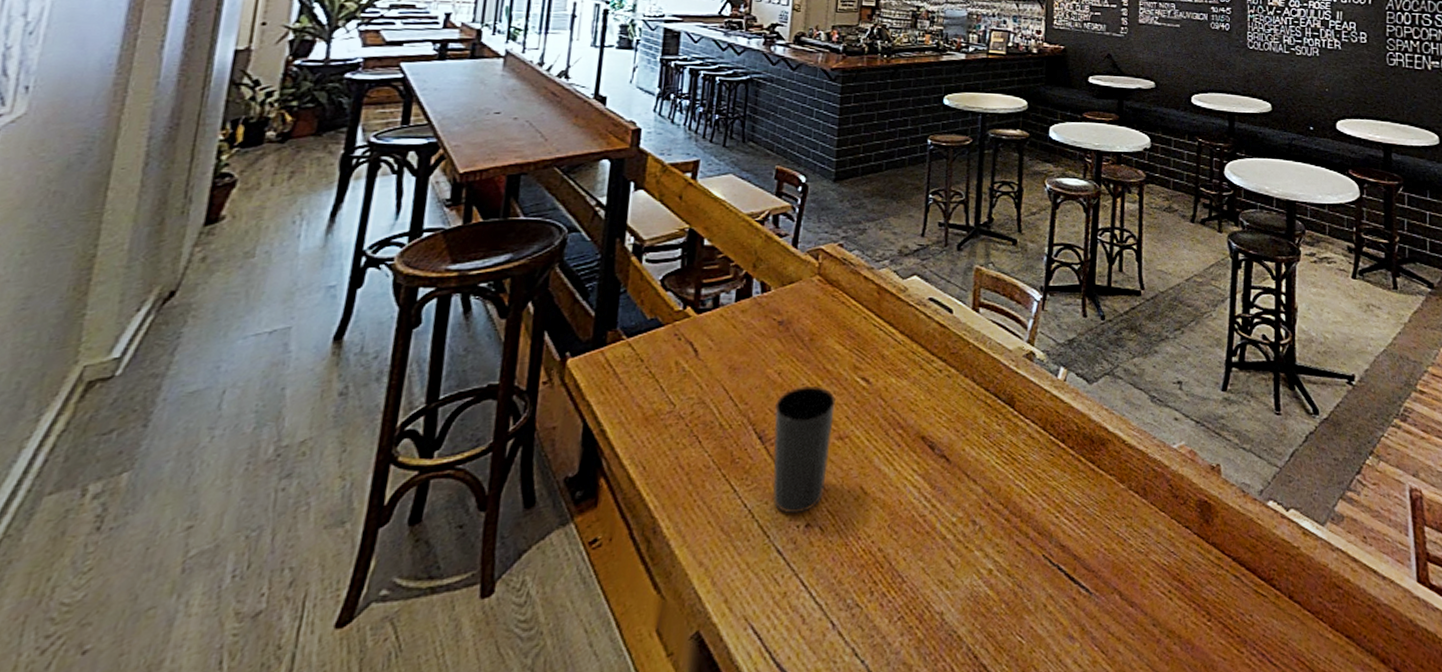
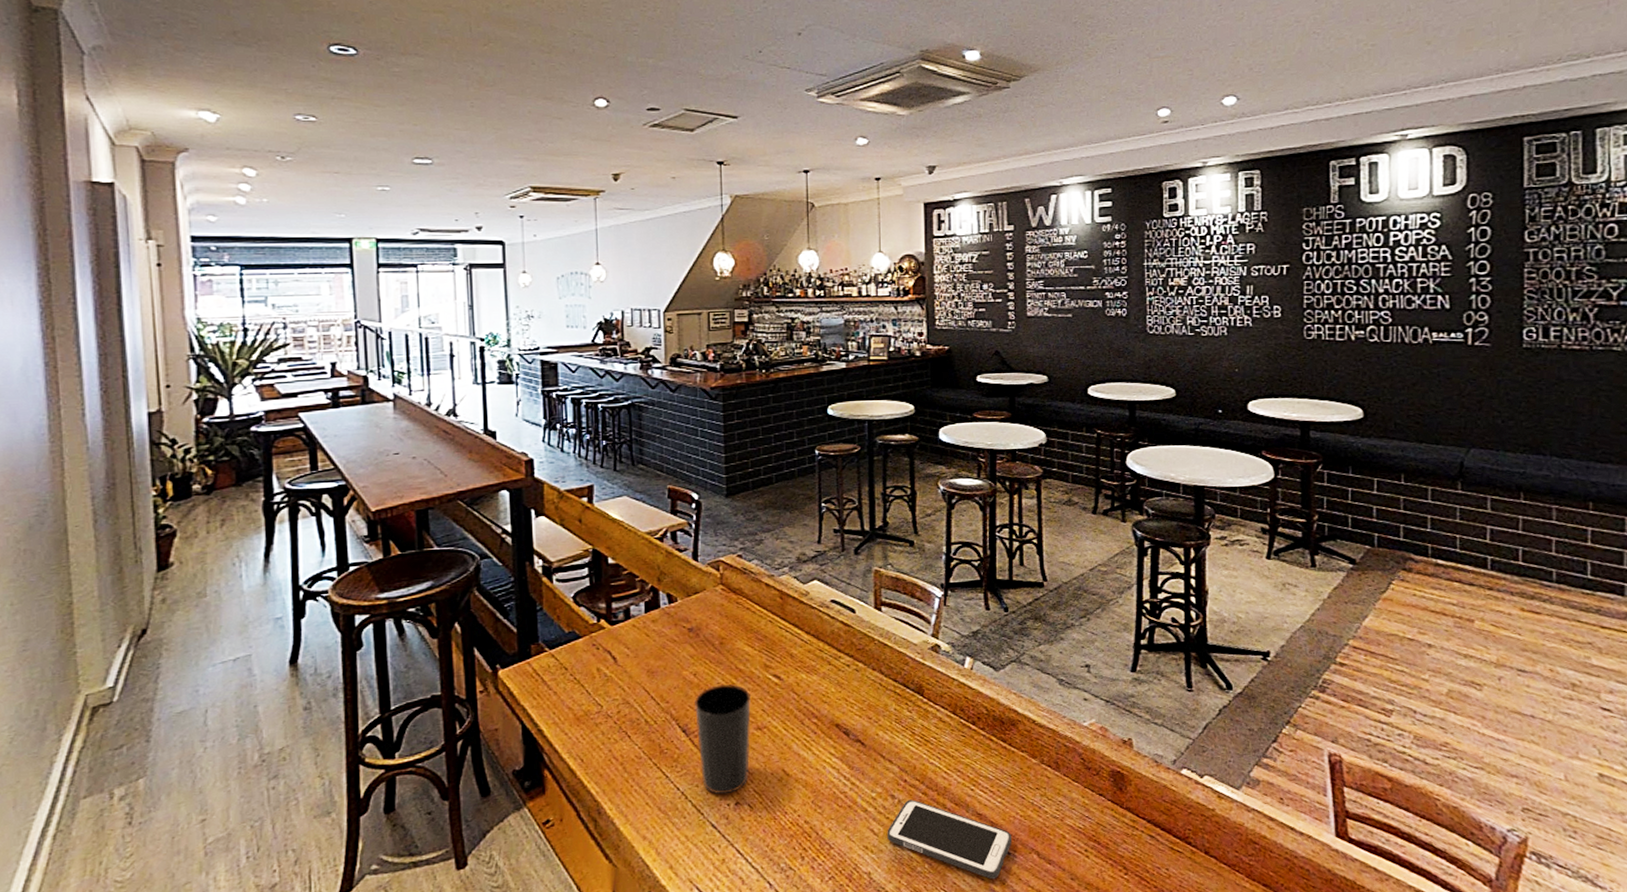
cell phone: none [964,526,1095,624] -> present [887,799,1013,880]

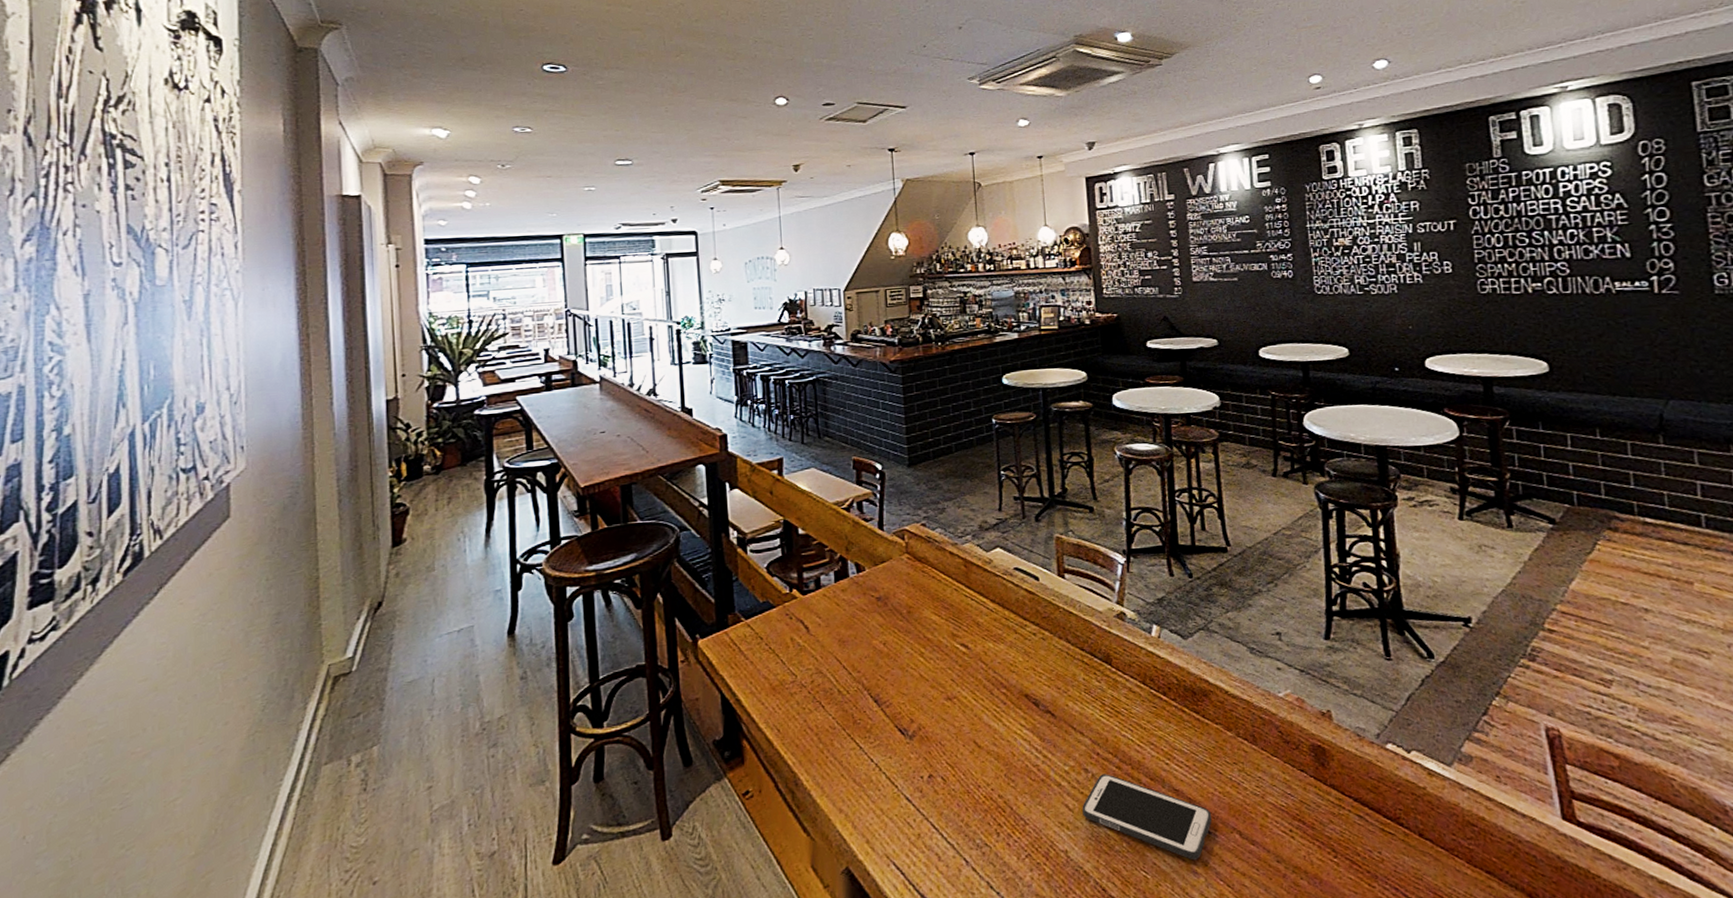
cup: present [695,684,752,795] -> none [885,653,941,767]

